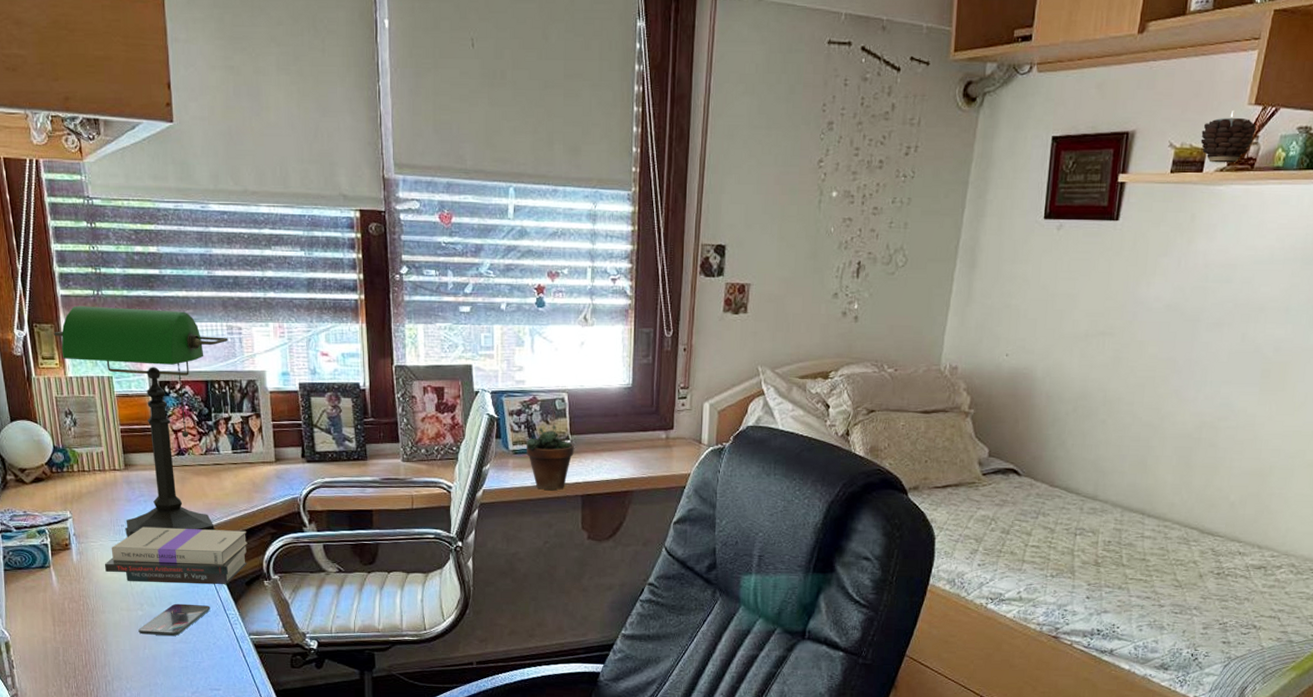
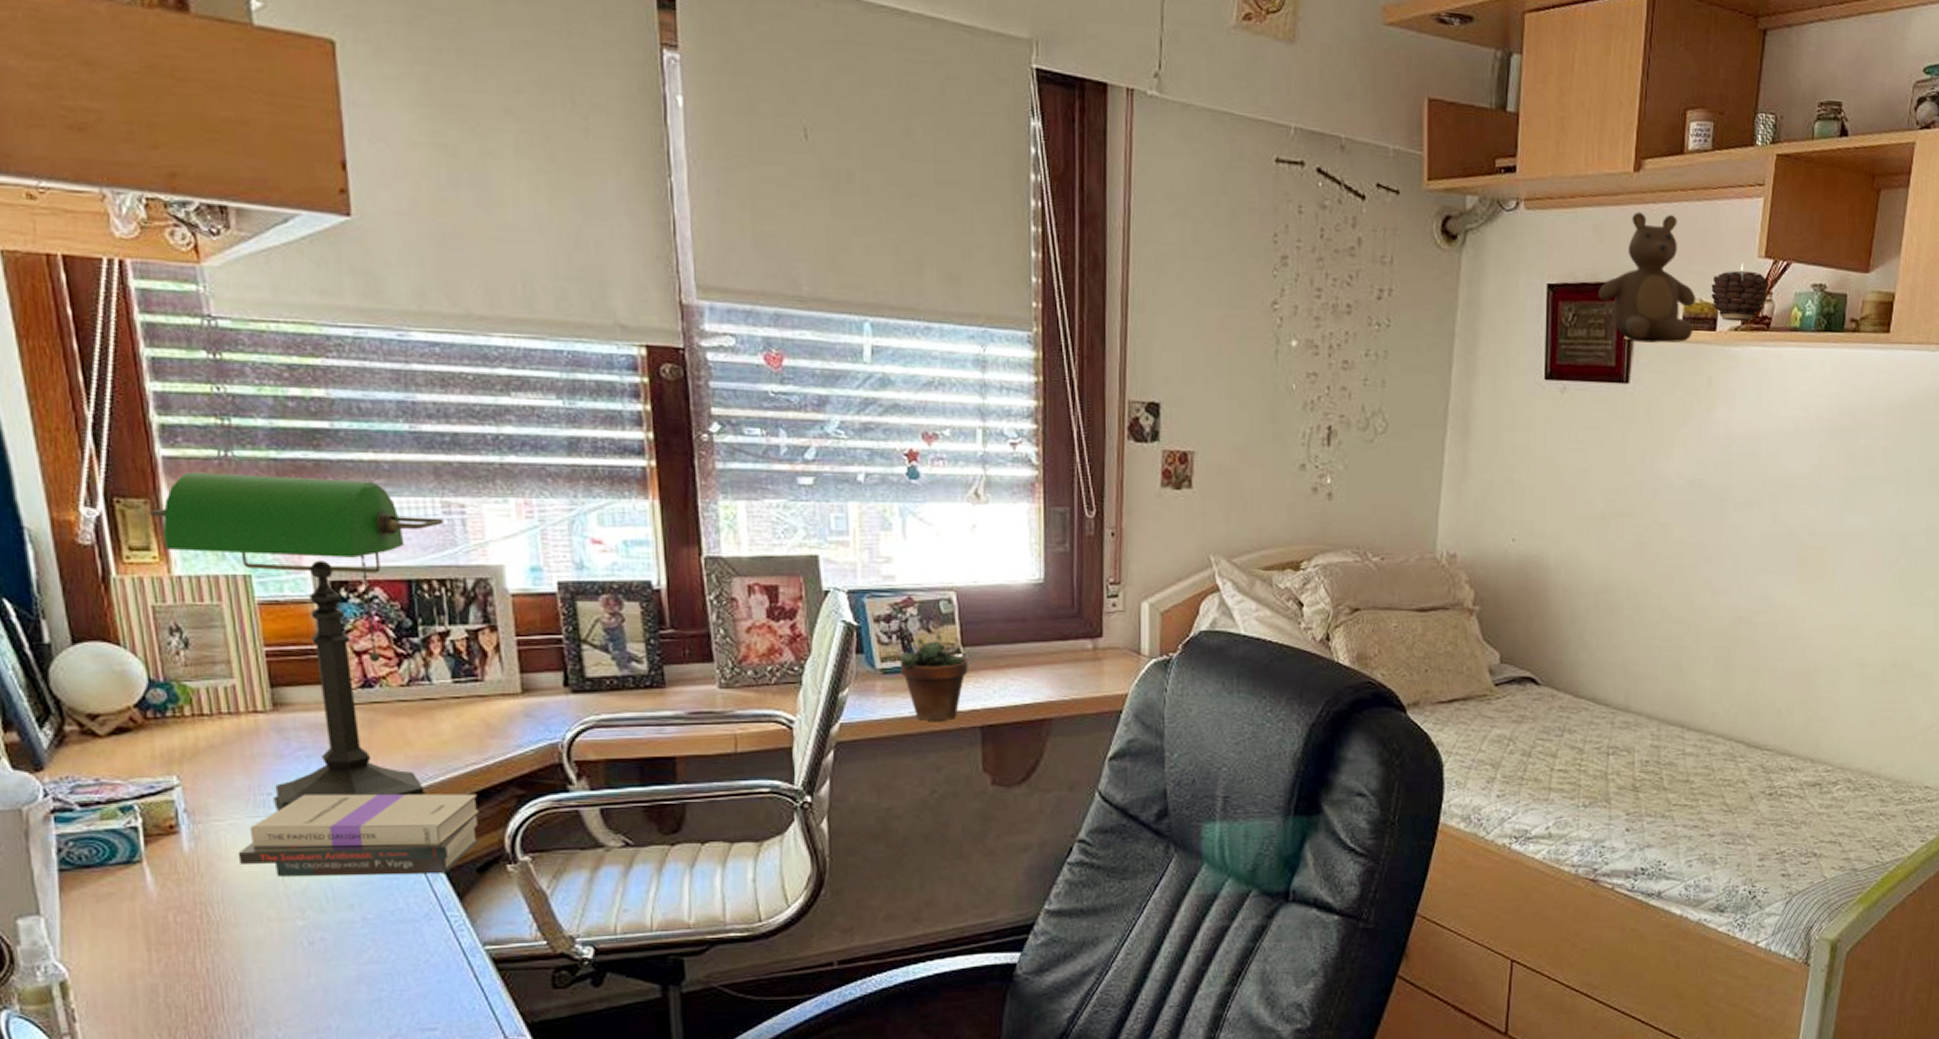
smartphone: present [138,603,211,636] -> none [297,905,420,955]
teddy bear: none [1097,69,1187,185] -> present [1599,211,1696,343]

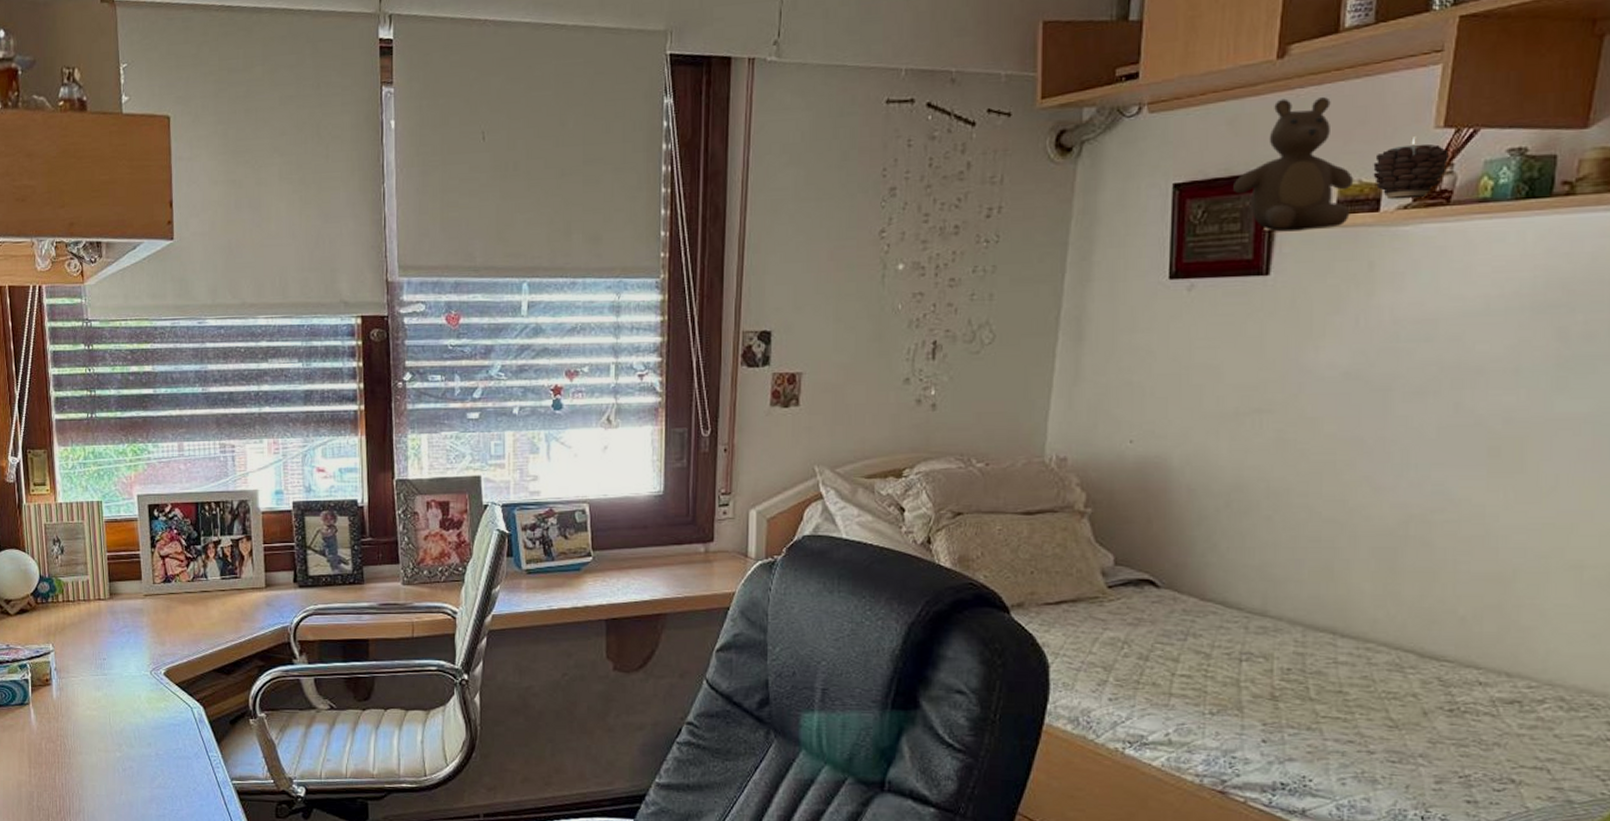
desk lamp: present [150,471,444,811] -> none [47,429,221,671]
books: present [237,793,479,876] -> none [84,660,233,724]
succulent plant: present [899,613,968,722] -> none [541,522,597,615]

